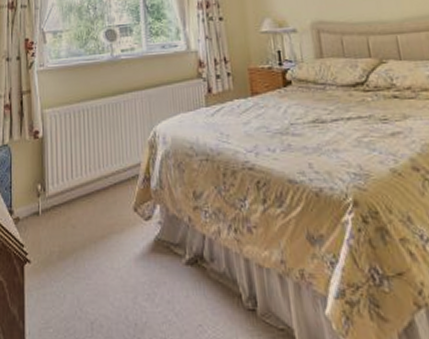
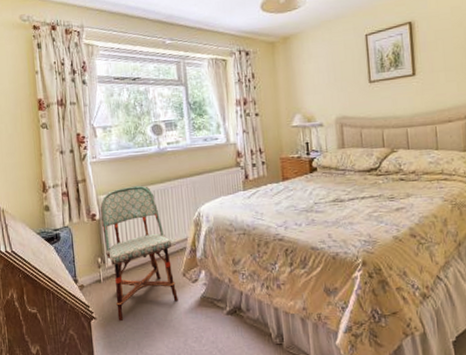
chair: none [44,98,128,266] -> present [100,185,178,321]

